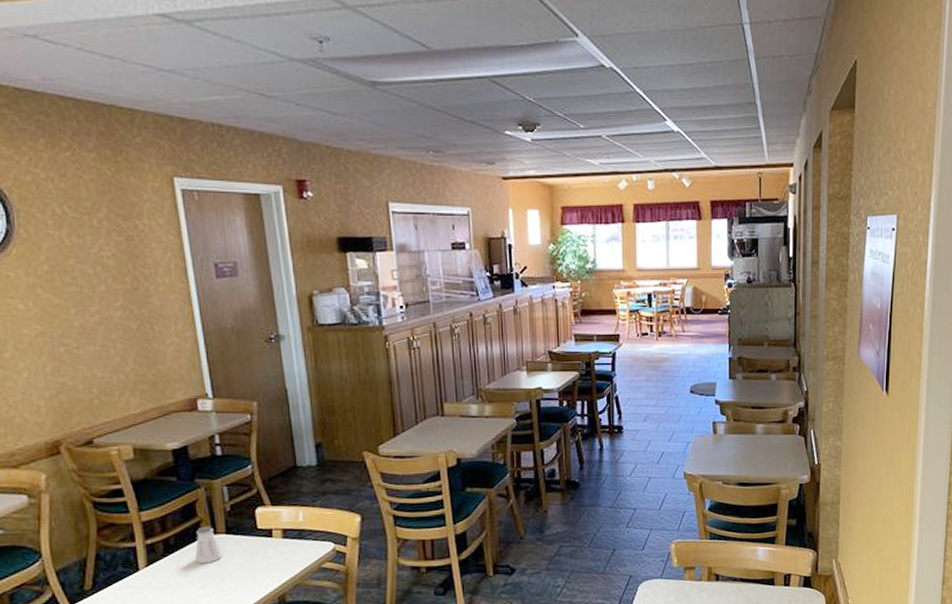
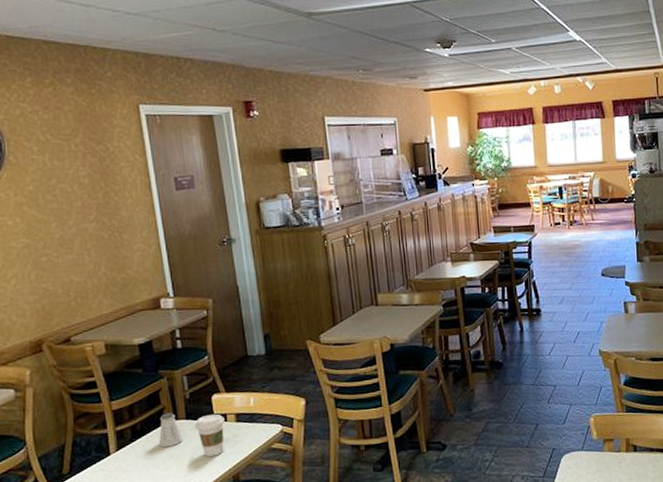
coffee cup: none [236,528,270,575] -> present [195,414,225,457]

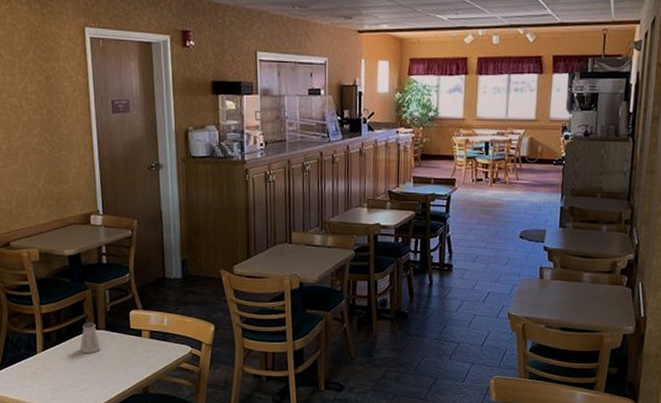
coffee cup: present [195,414,225,457] -> none [113,328,139,367]

